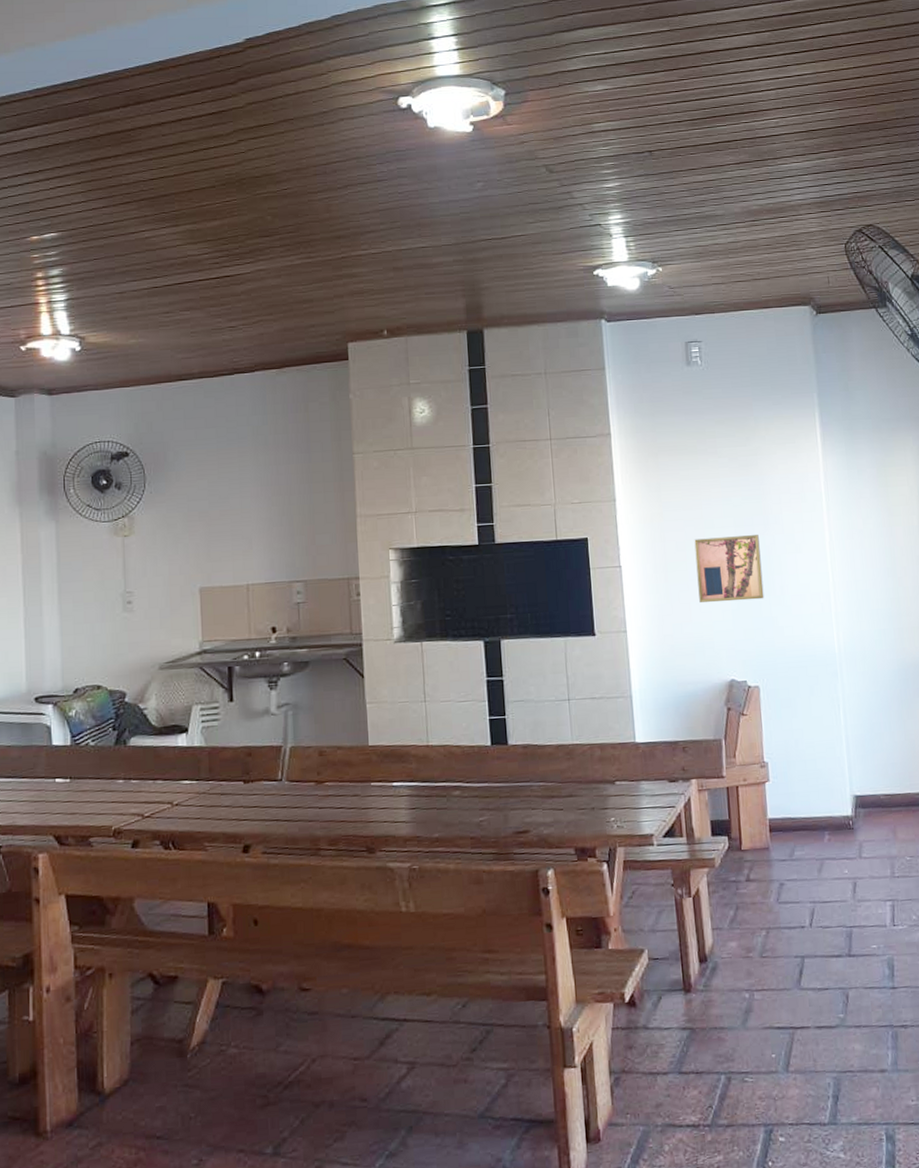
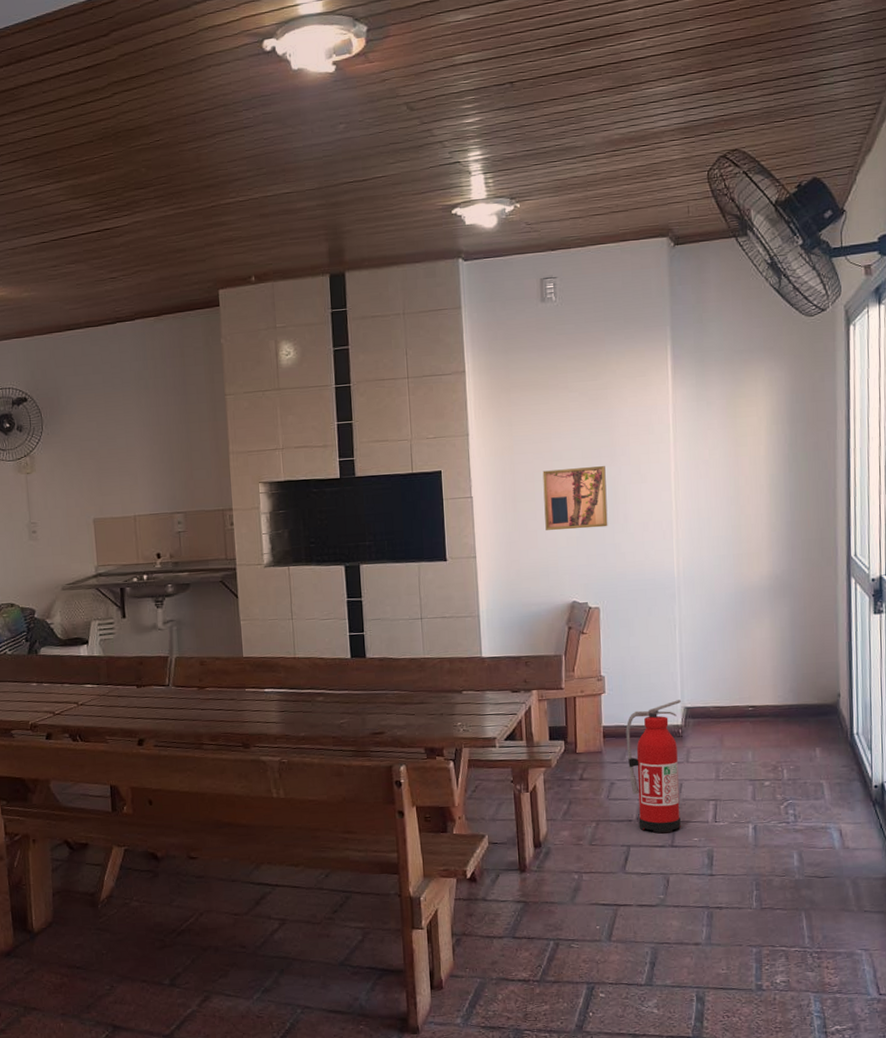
fire extinguisher: none [793,787,857,941] -> present [625,700,681,833]

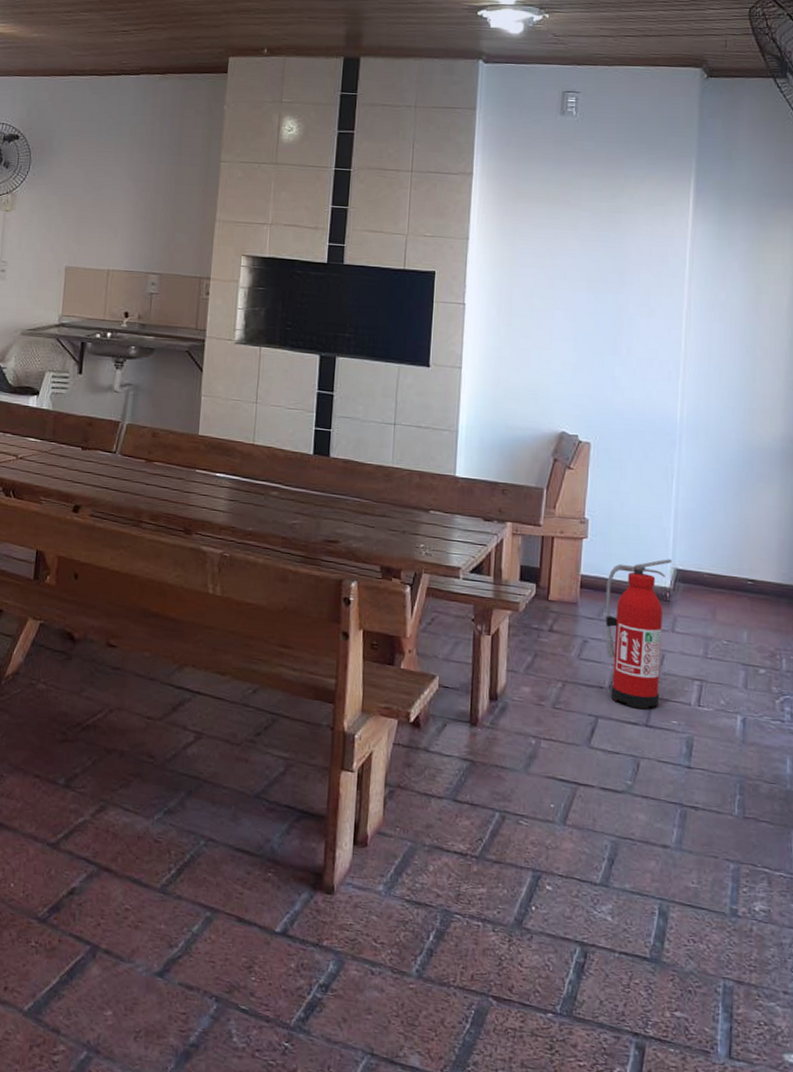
wall art: present [542,466,608,531] -> none [540,288,612,357]

